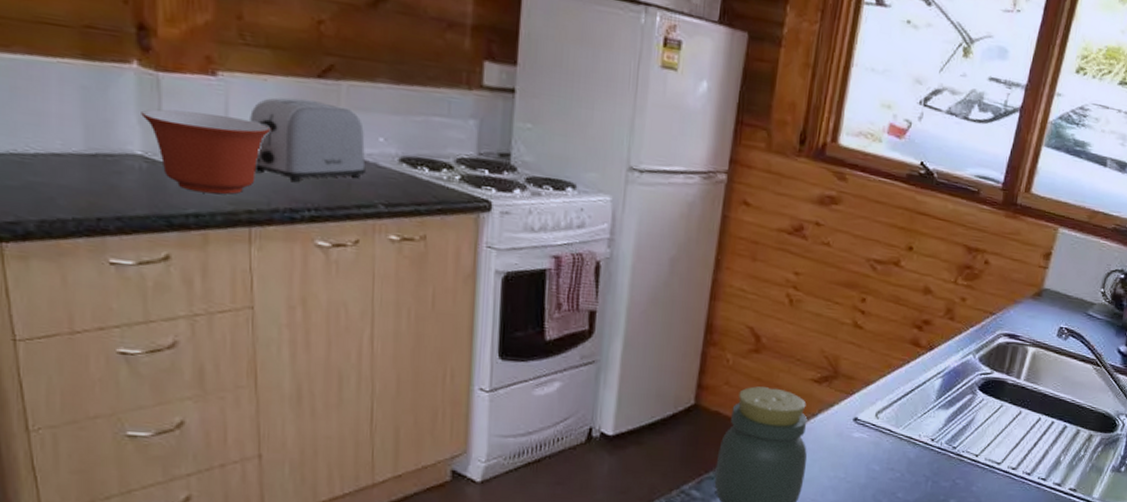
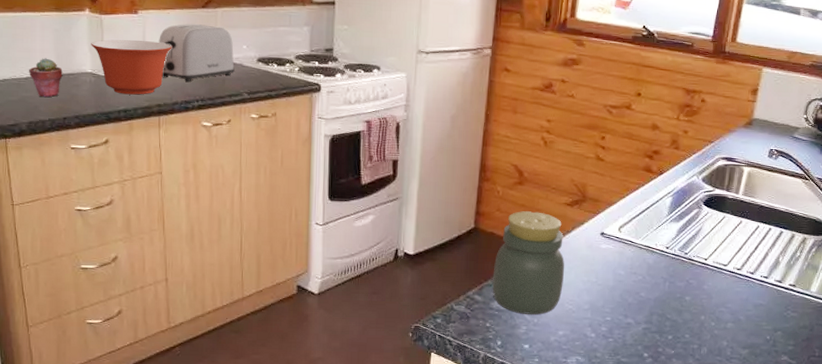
potted succulent: none [37,126,95,187] -> present [28,58,63,98]

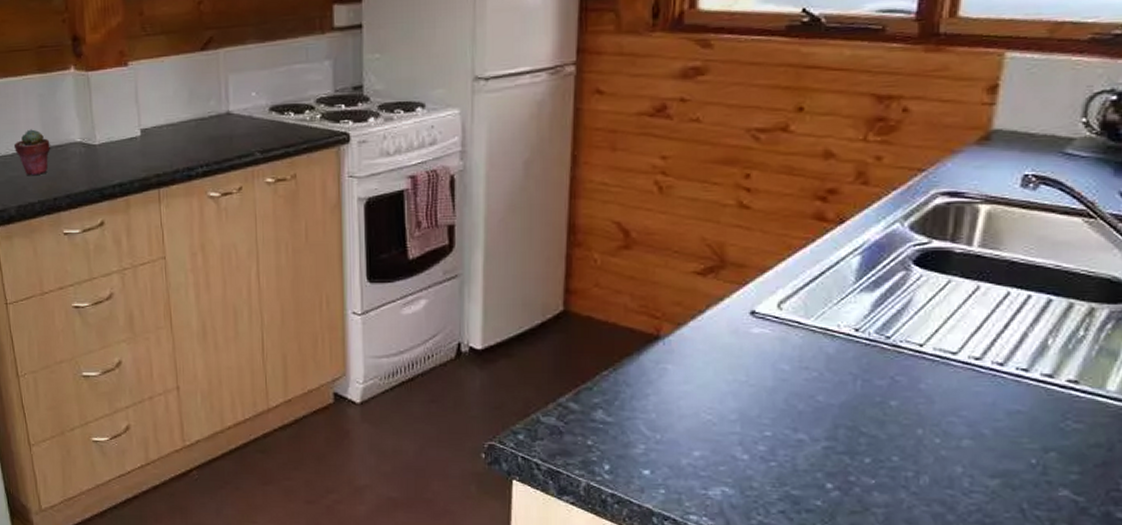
mixing bowl: present [91,39,172,95] -> none [78,97,169,165]
toaster: present [159,23,235,83] -> none [153,70,243,145]
jar: present [492,211,565,315] -> none [593,285,698,428]

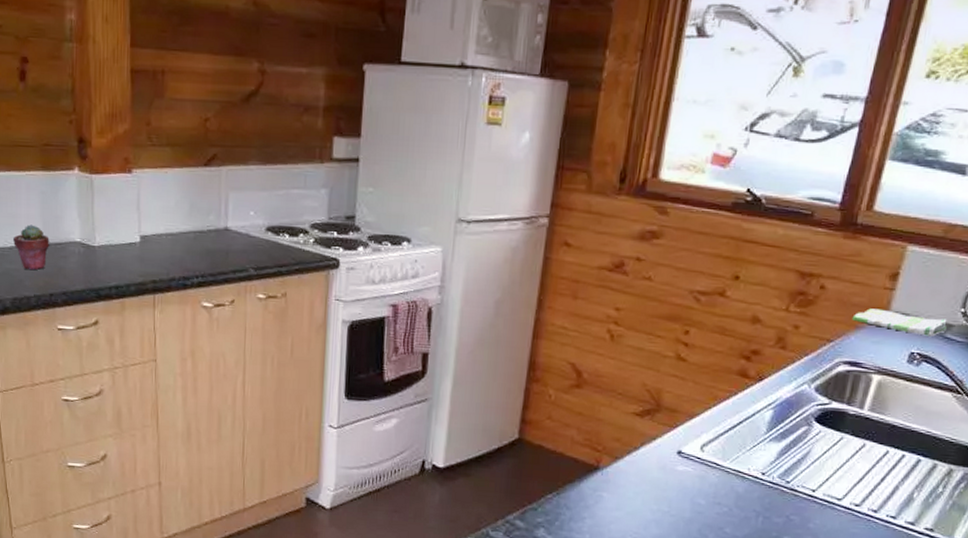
dish towel: none [946,128,1066,154] -> present [852,308,947,336]

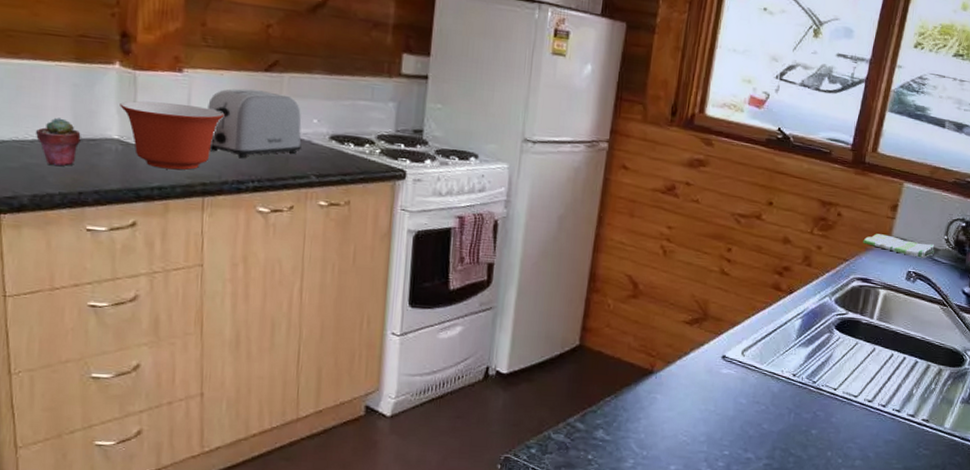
mixing bowl: none [80,203,170,269] -> present [120,100,225,170]
toaster: none [155,184,240,255] -> present [208,88,302,159]

